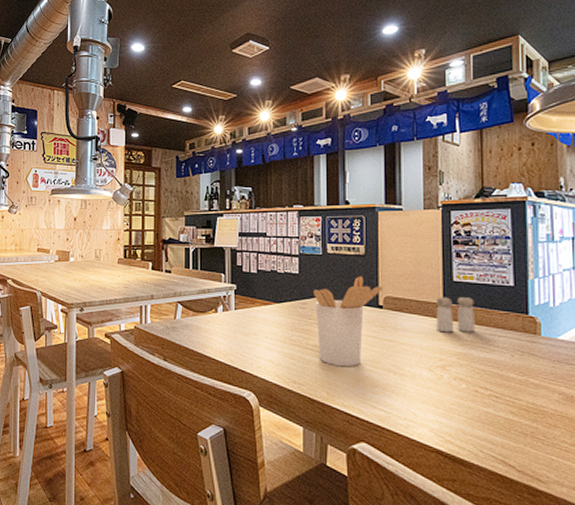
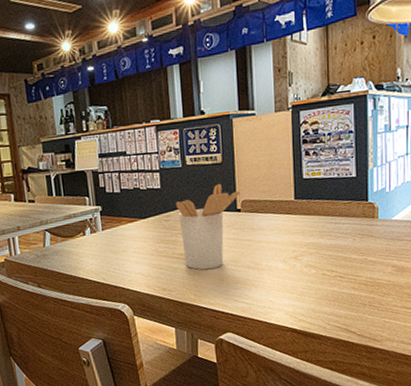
salt and pepper shaker: present [436,297,475,333] -> none [288,192,323,227]

